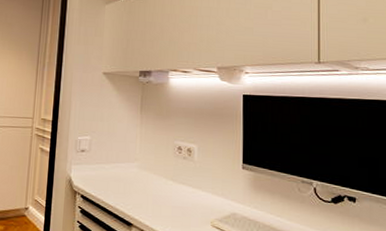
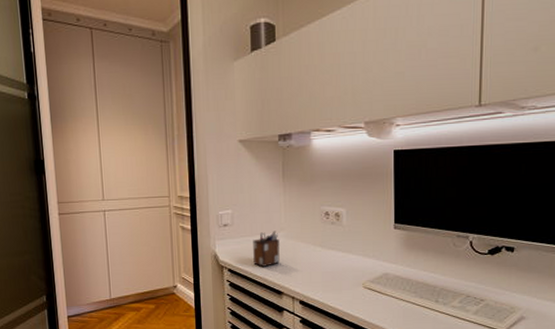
desk organizer: none [106,160,133,196] -> present [253,231,280,267]

